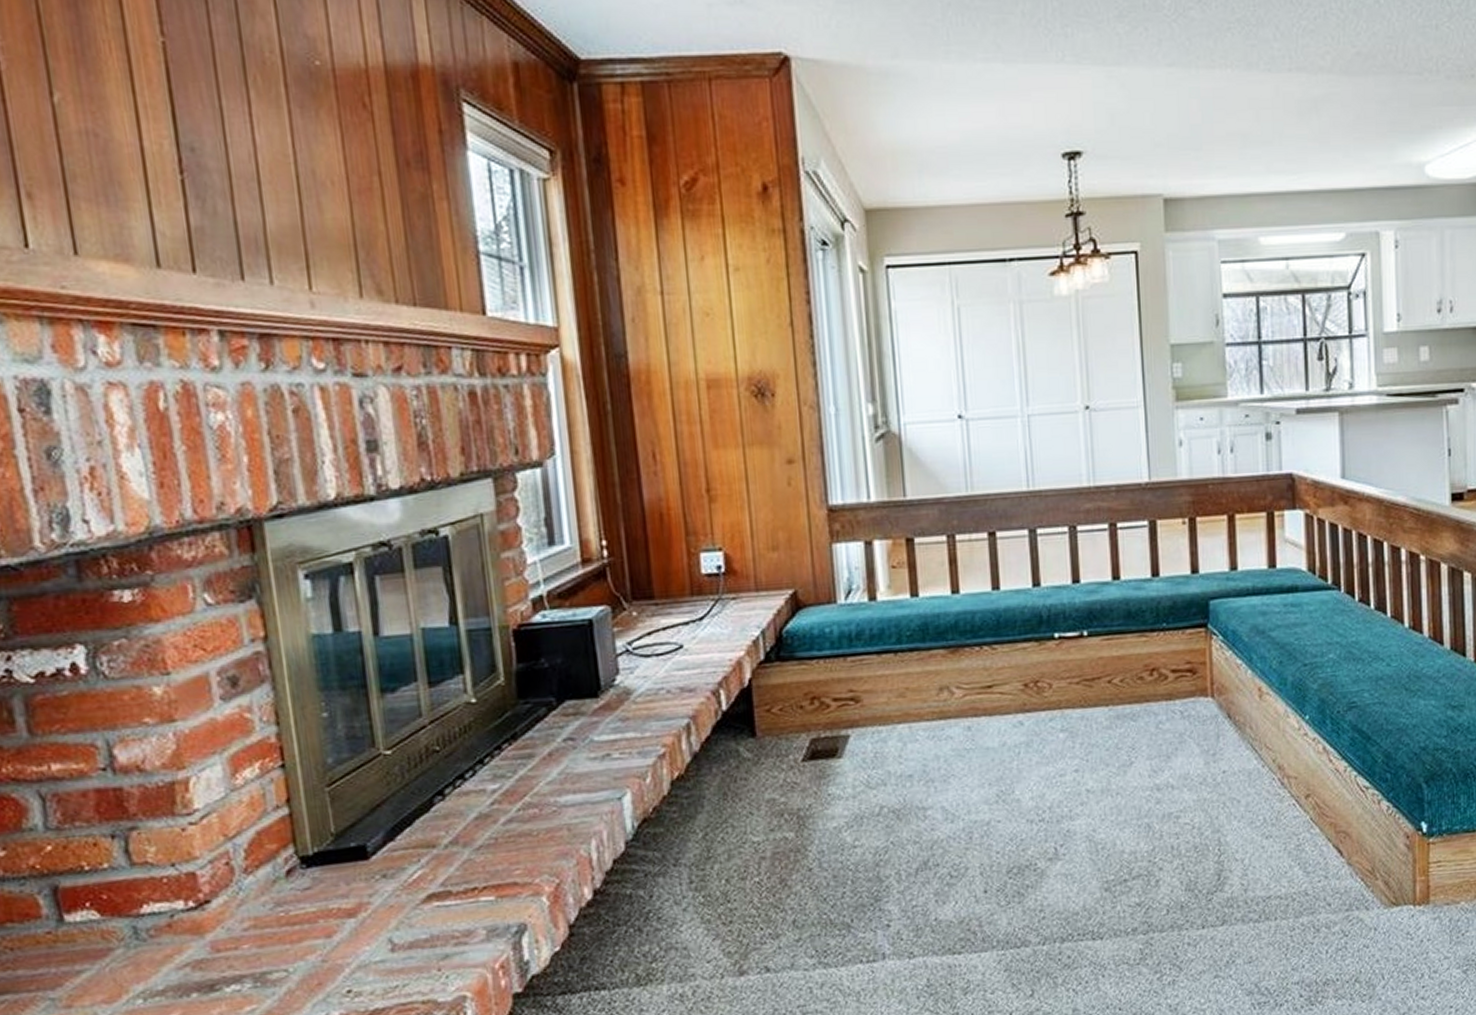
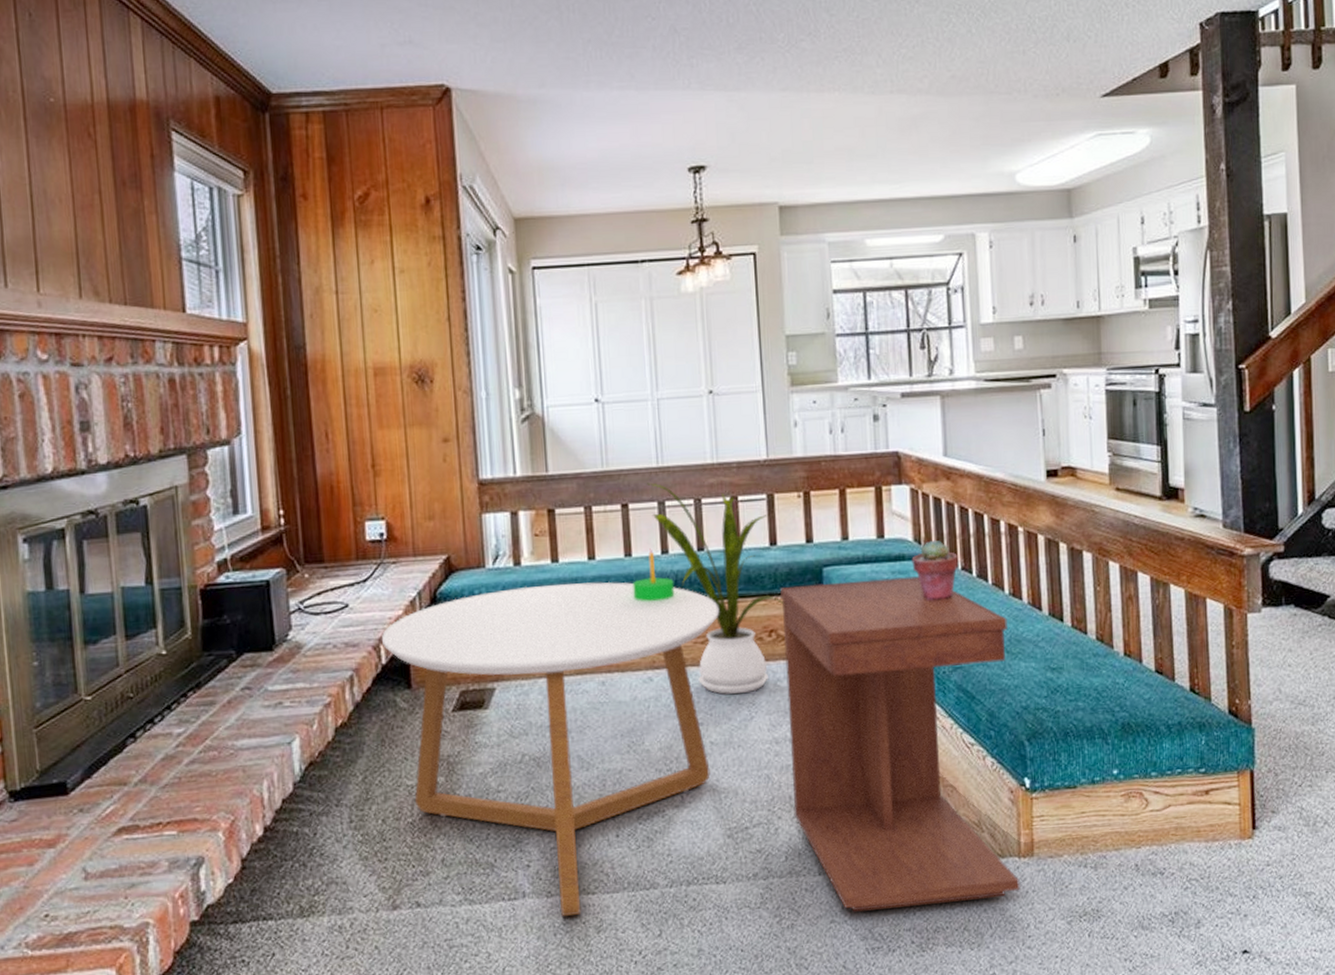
coffee table: none [720,618,1096,978] -> present [381,582,719,916]
candle: none [1001,581,1048,640] -> present [633,548,675,602]
house plant: none [1016,508,1167,738] -> present [647,483,784,694]
side table: none [1162,609,1416,966] -> present [779,576,1021,912]
potted succulent: none [1305,569,1356,636] -> present [911,539,959,601]

